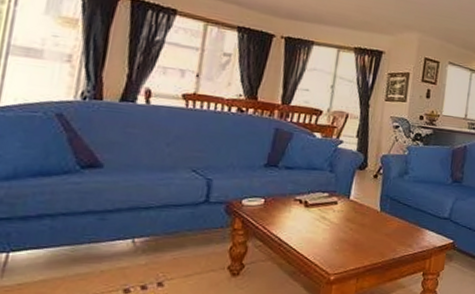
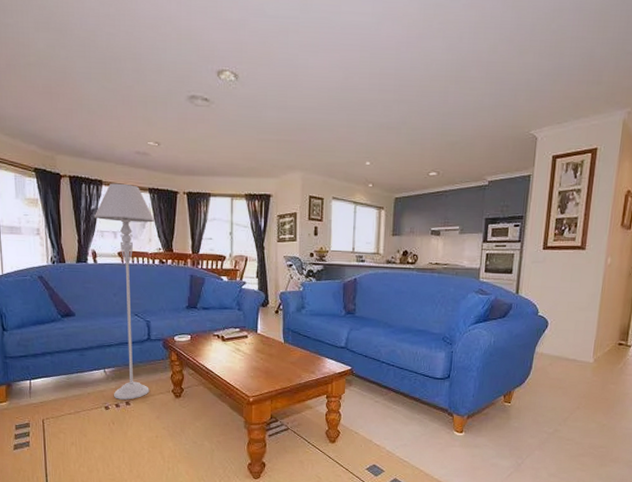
floor lamp: none [141,14,240,280] -> present [93,183,155,400]

